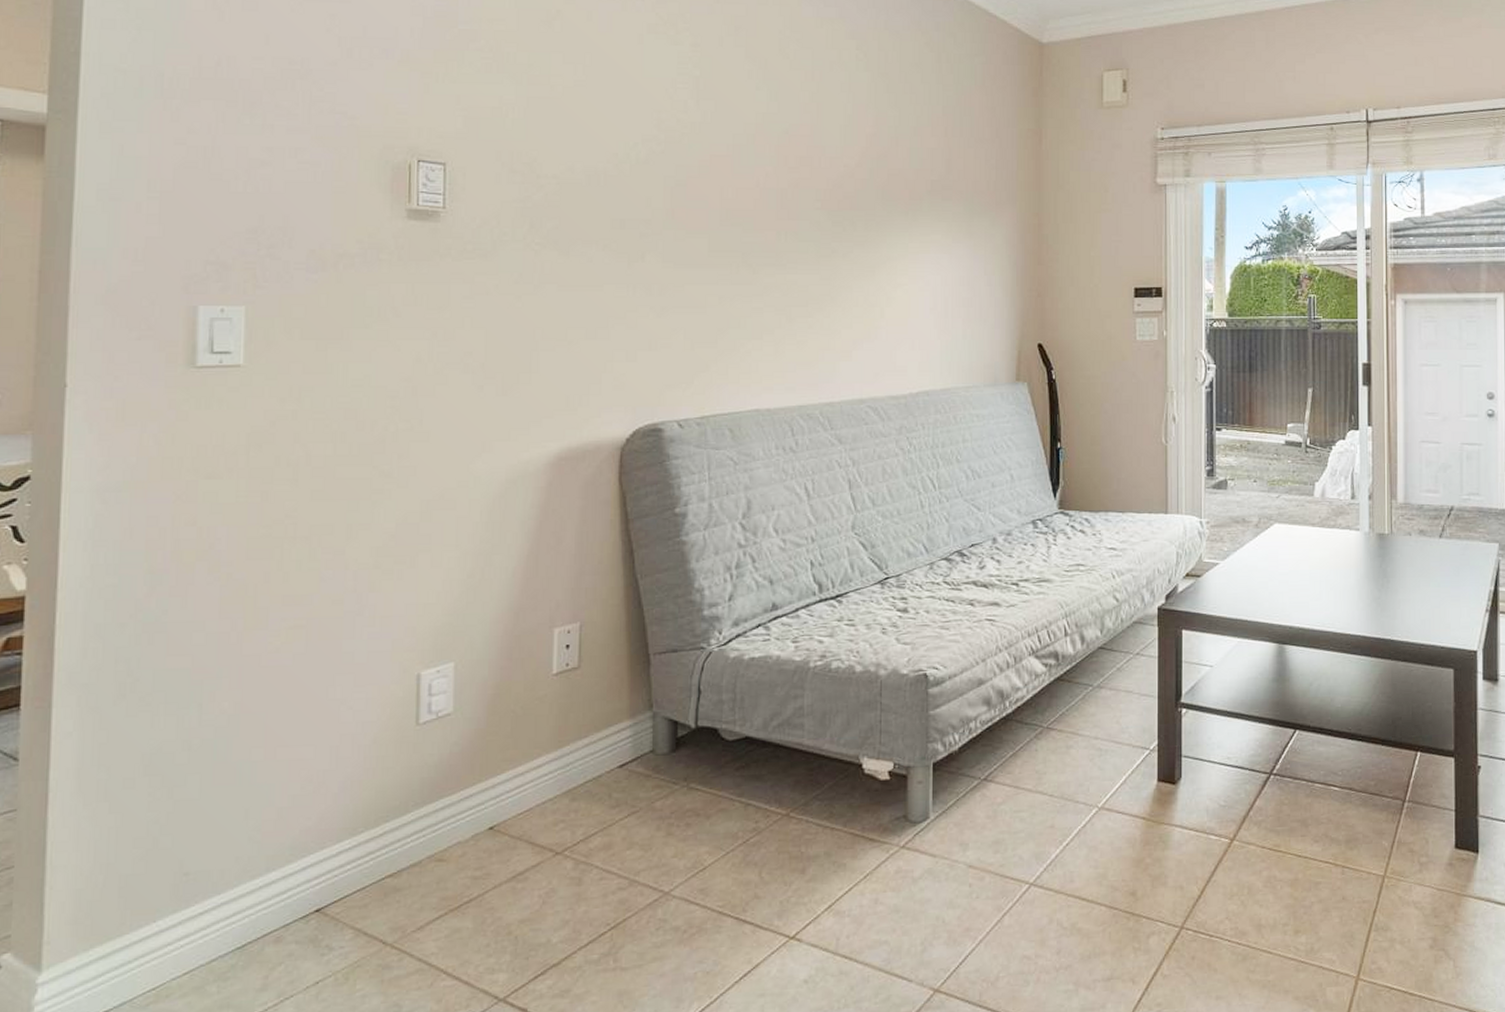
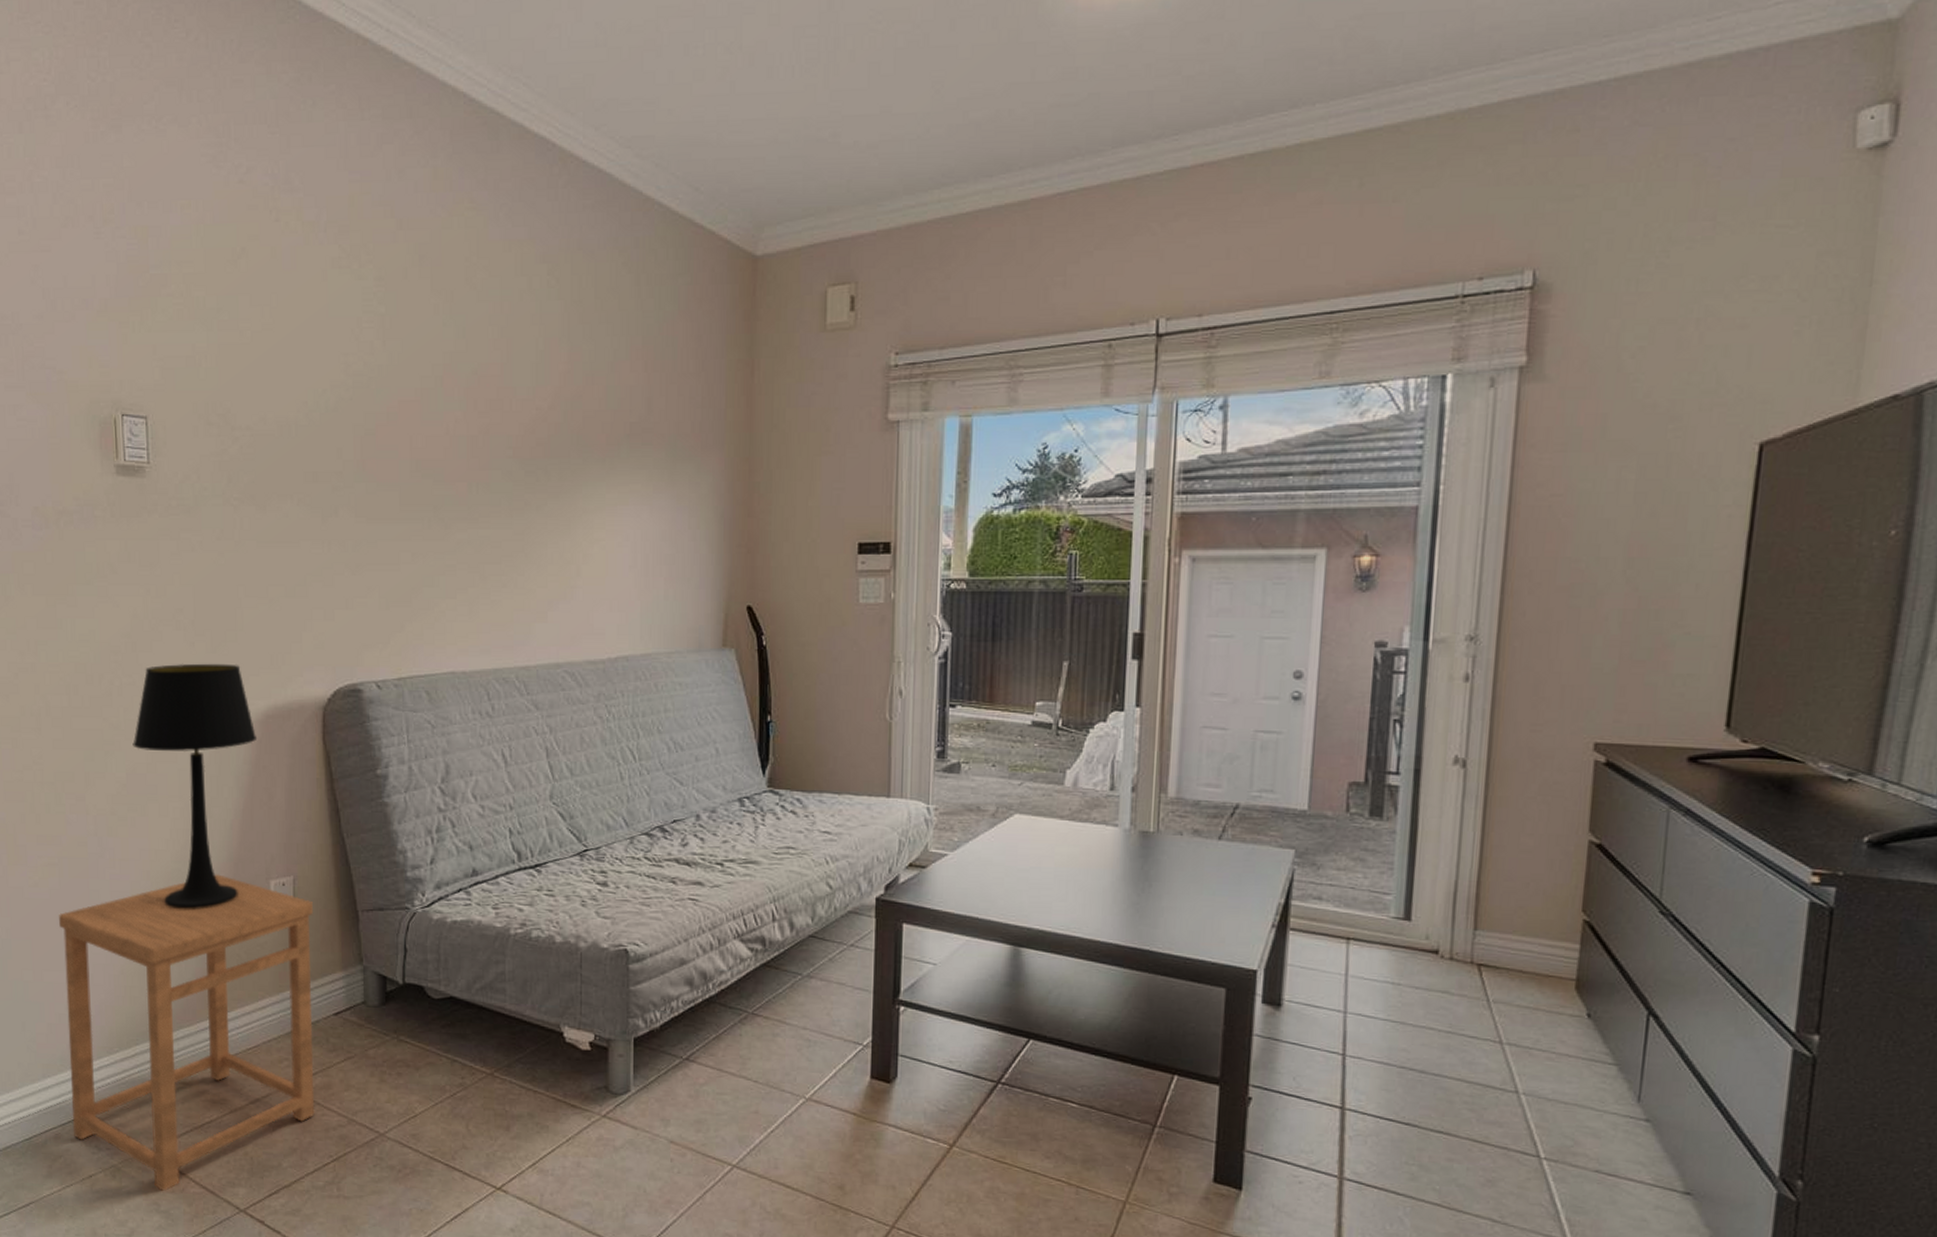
side table: none [300,625,600,989] -> present [59,874,315,1191]
table lamp: none [405,406,548,666] -> present [132,663,258,910]

